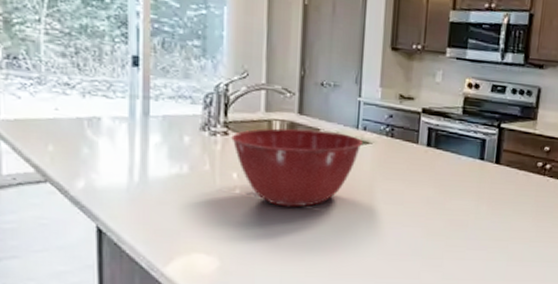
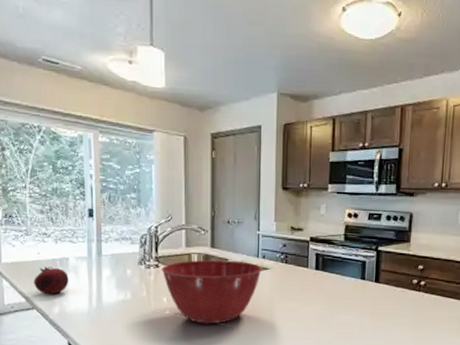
fruit: none [48,127,101,164] -> present [34,267,69,295]

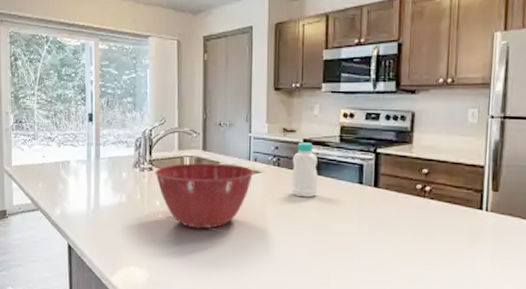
fruit: present [34,267,69,295] -> none [39,170,70,197]
bottle: none [298,240,324,293] -> present [291,142,318,198]

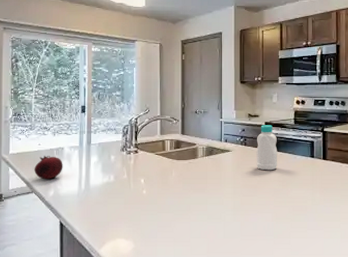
fruit: none [39,170,70,197] -> present [34,156,63,180]
mixing bowl: present [155,162,254,229] -> none [140,144,225,202]

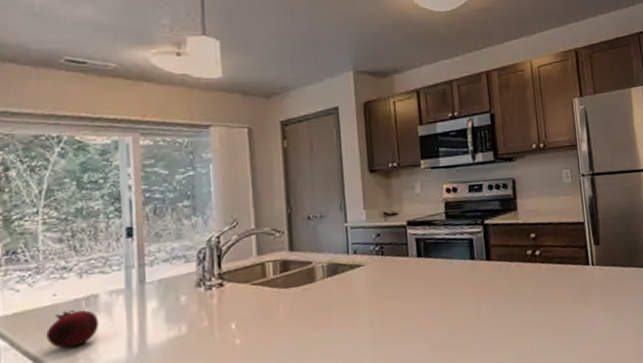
bottle: present [256,125,278,171] -> none [398,223,429,286]

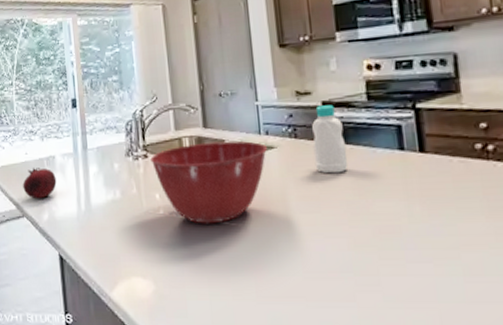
mixing bowl: none [227,261,355,349] -> present [150,141,267,224]
bottle: none [398,223,429,286] -> present [312,105,349,174]

